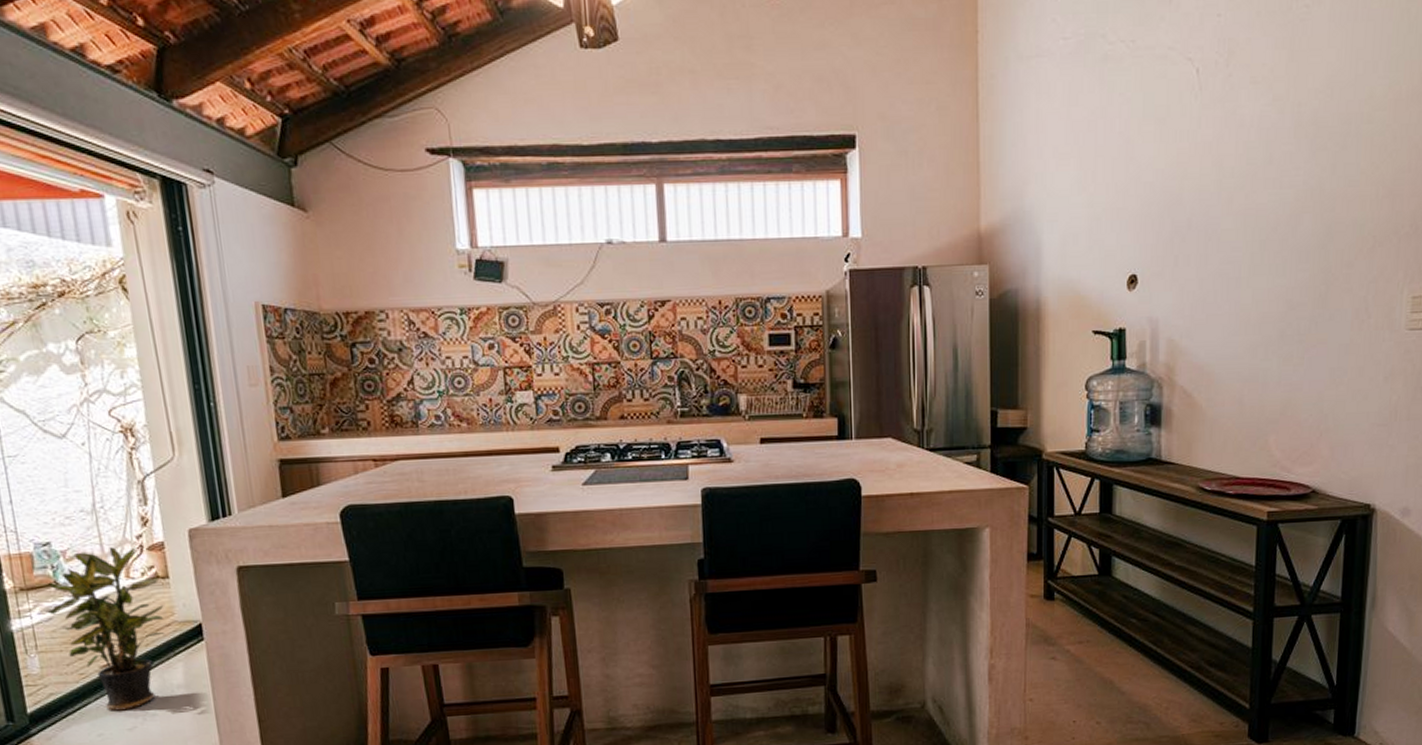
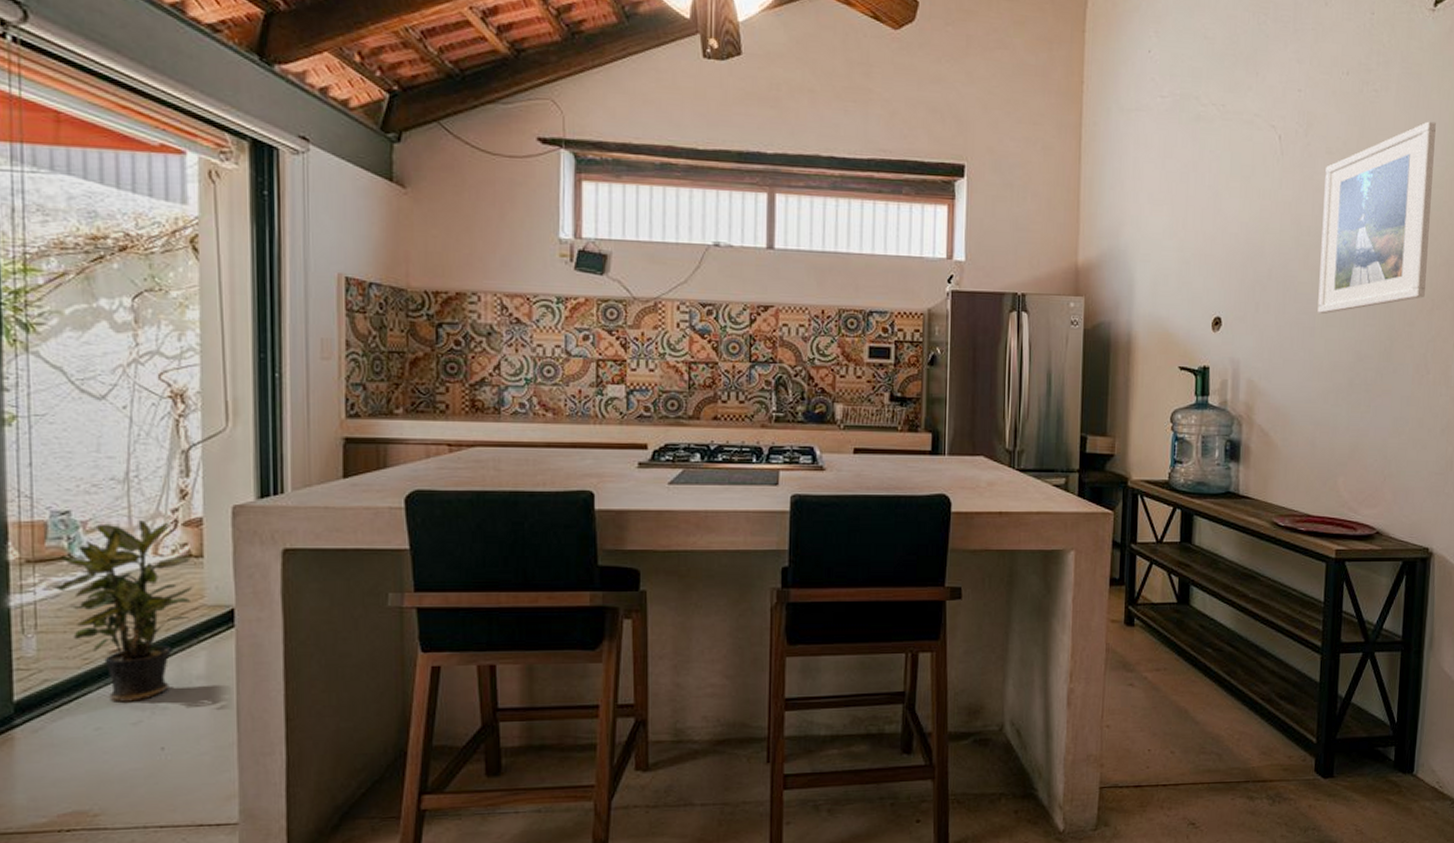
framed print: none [1243,35,1378,263] -> present [1317,121,1436,315]

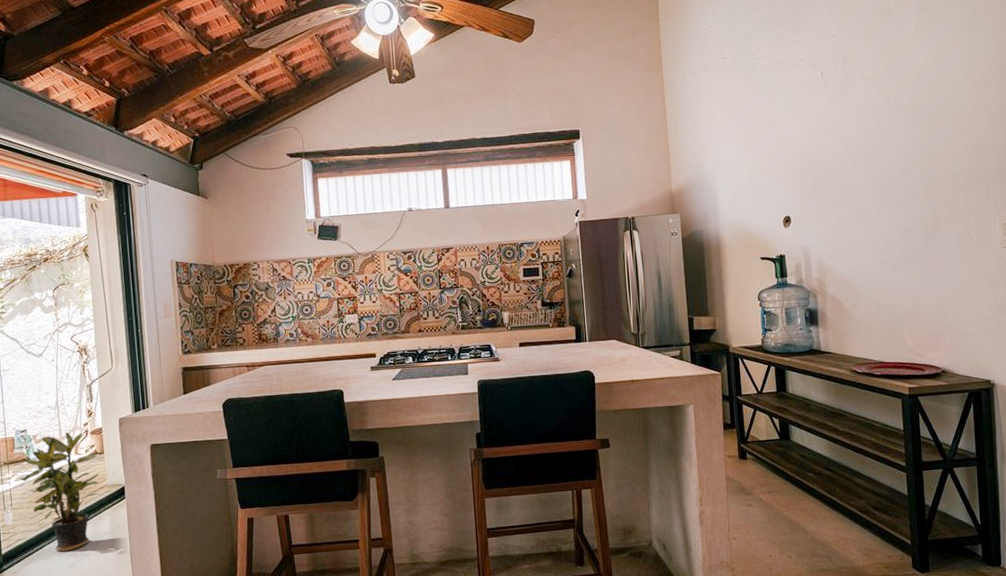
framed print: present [1317,121,1436,315] -> none [863,42,960,204]

